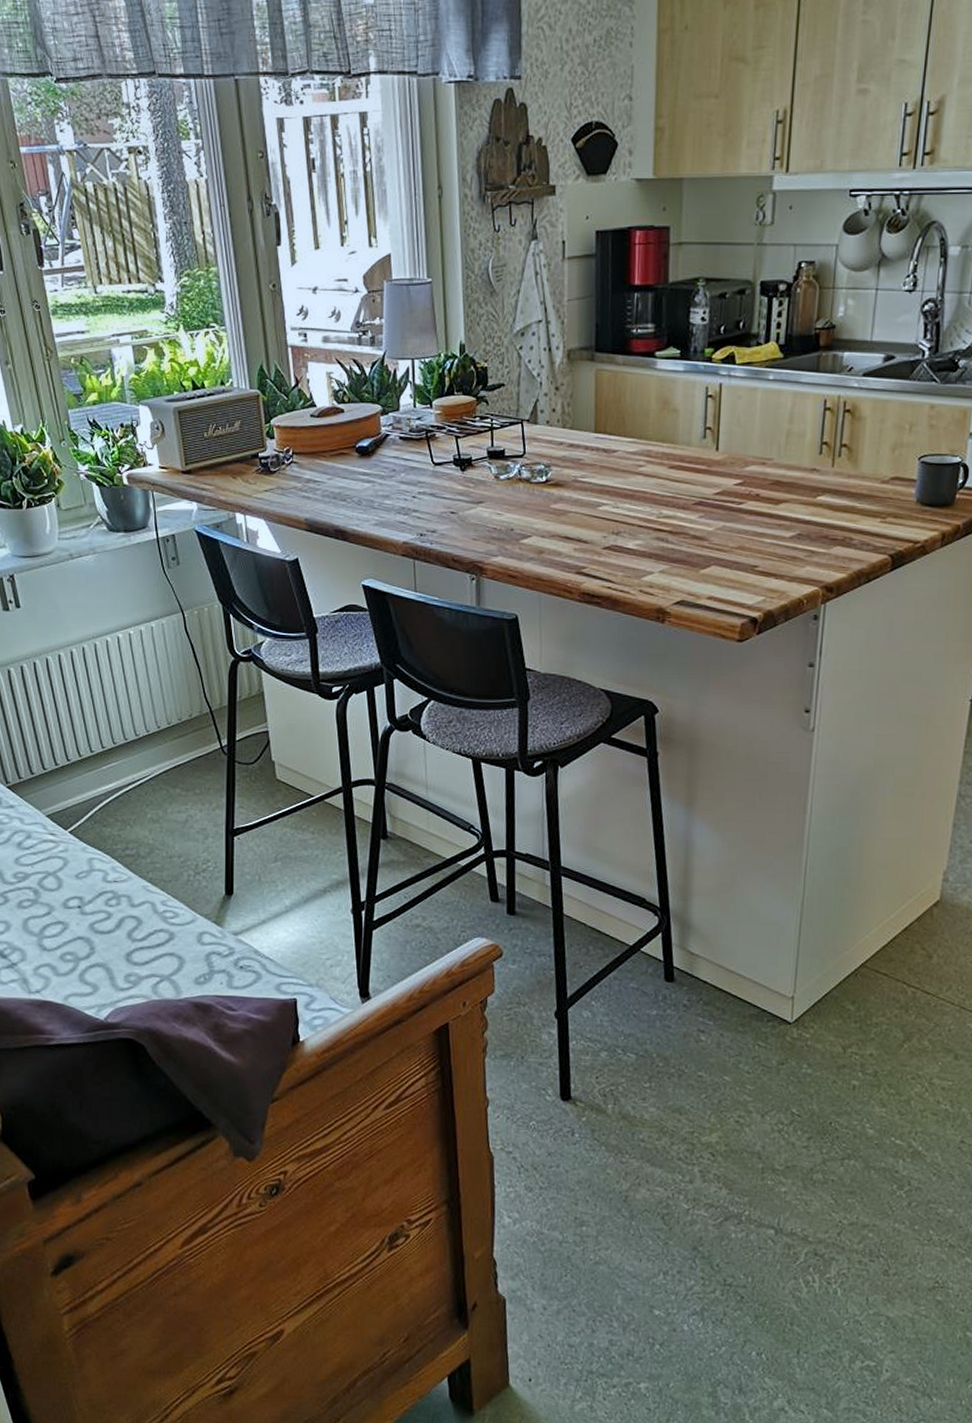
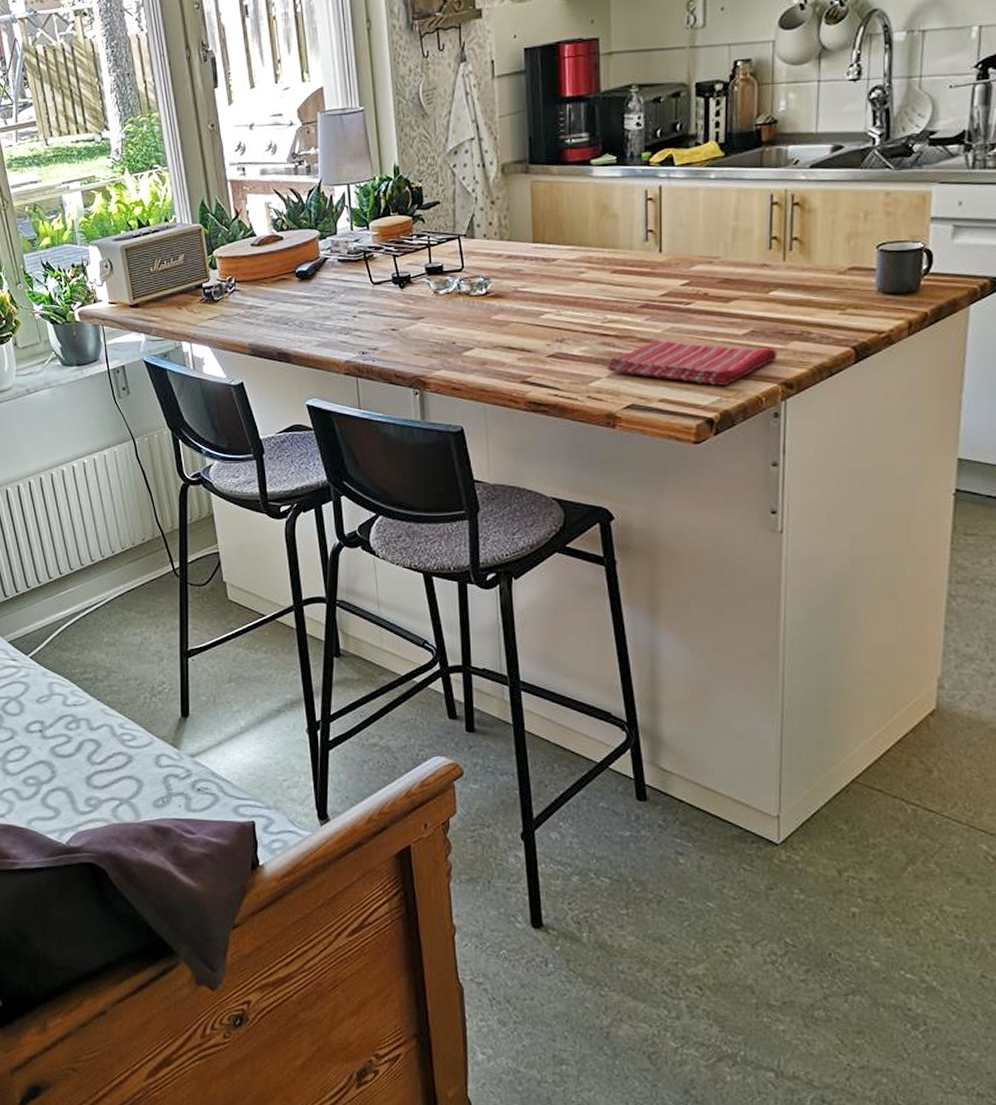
dish towel: none [659,538,821,587] -> present [606,340,778,386]

